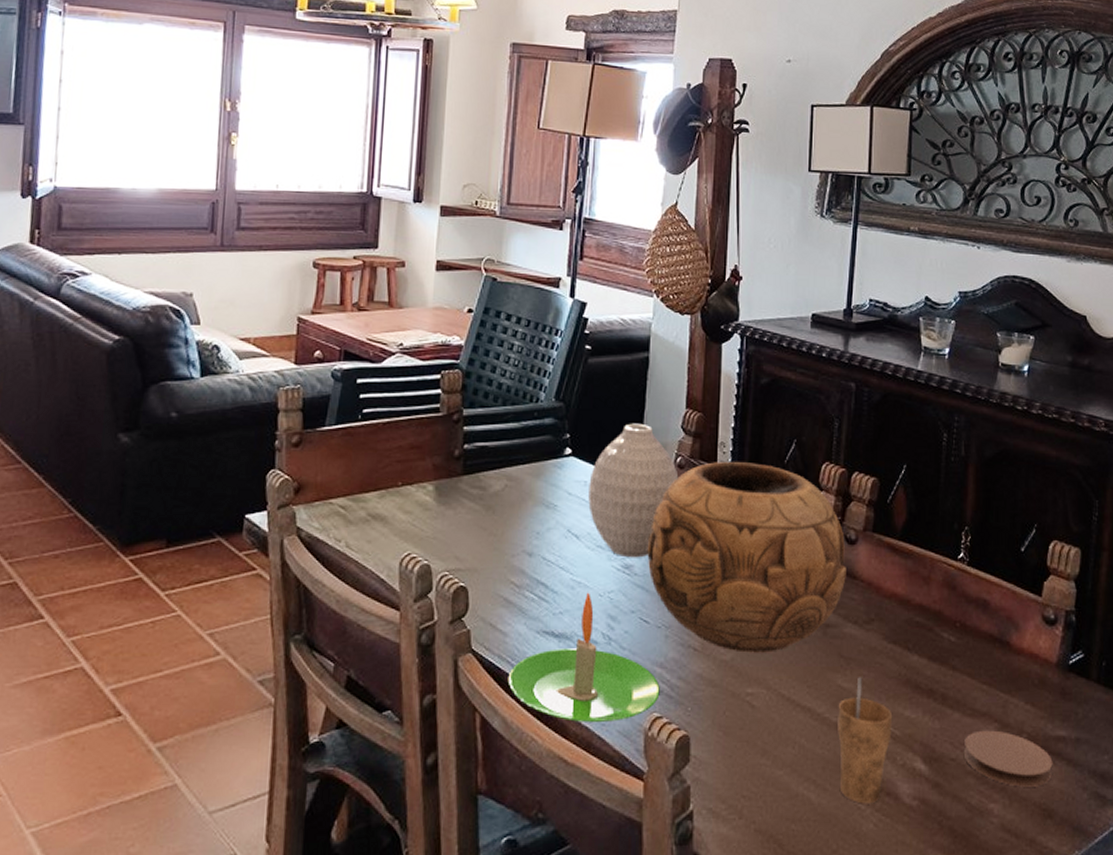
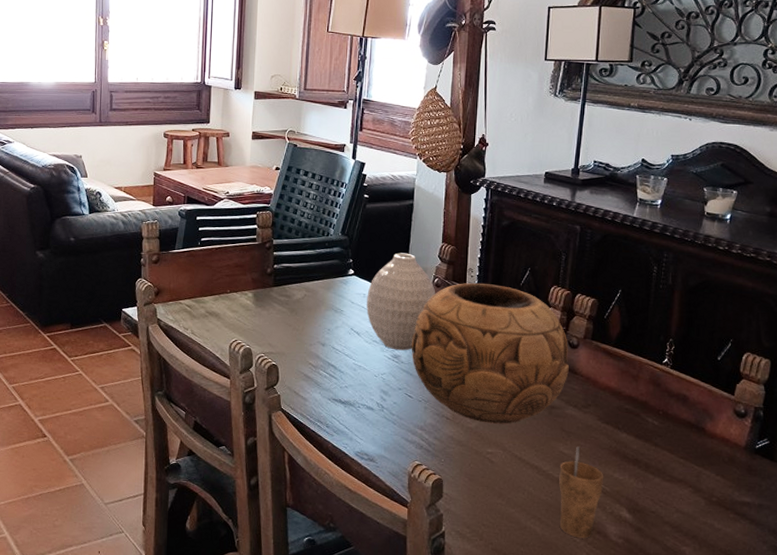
candle: present [507,592,660,722] -> none [307,373,420,465]
coaster: present [963,730,1053,787] -> none [662,492,738,538]

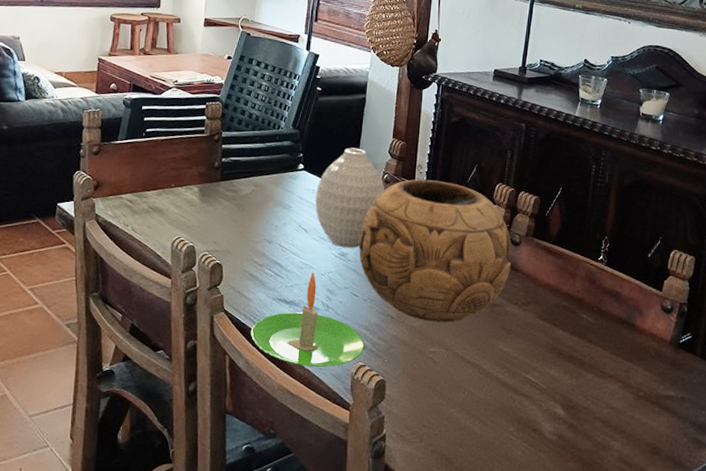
candle: none [307,373,420,465] -> present [250,272,365,367]
cup: present [559,446,604,539] -> none [497,344,541,437]

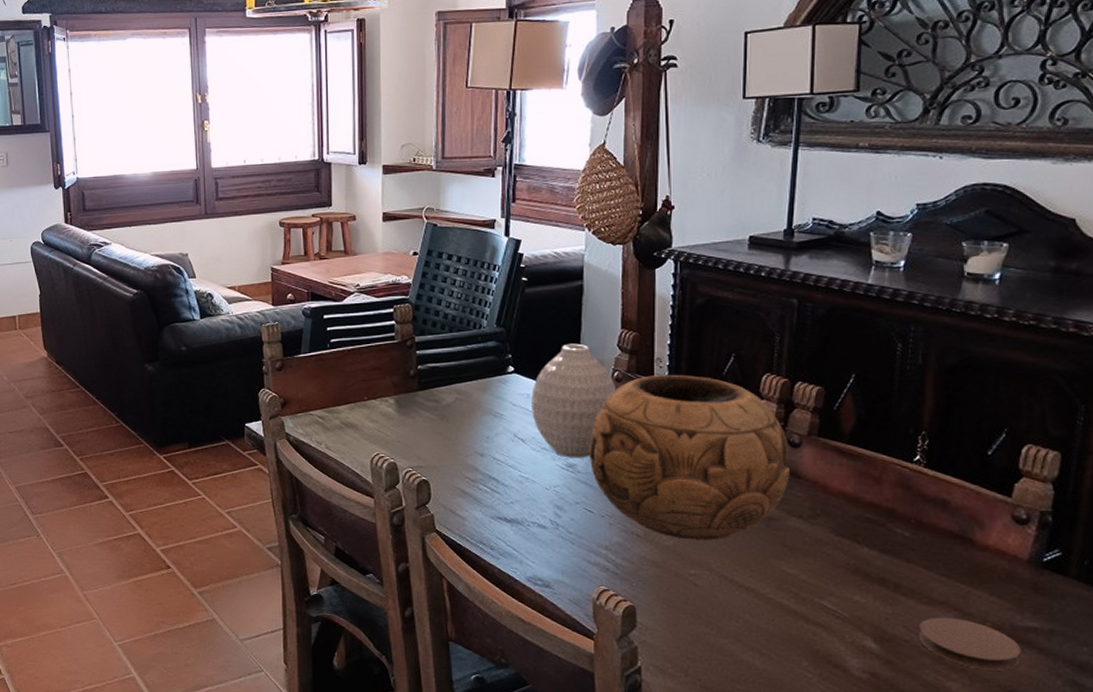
candle: present [250,272,365,367] -> none [468,486,606,591]
coaster: none [593,388,662,431] -> present [918,617,1021,671]

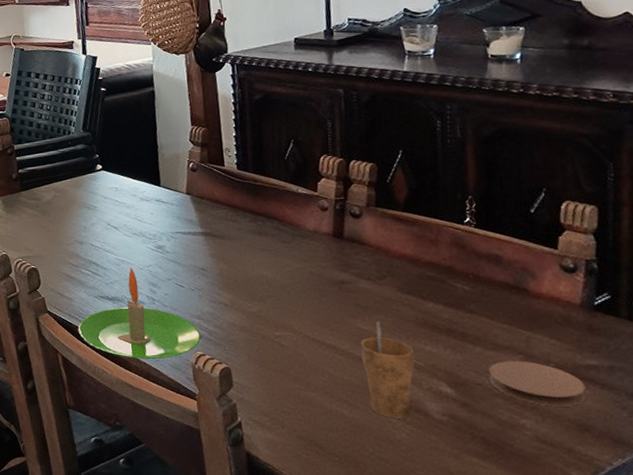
candle: none [468,486,606,591] -> present [78,267,201,359]
vase: present [531,343,617,458] -> none [119,141,193,241]
decorative bowl: present [589,375,790,541] -> none [174,161,355,306]
cup: none [782,565,841,674] -> present [360,321,415,419]

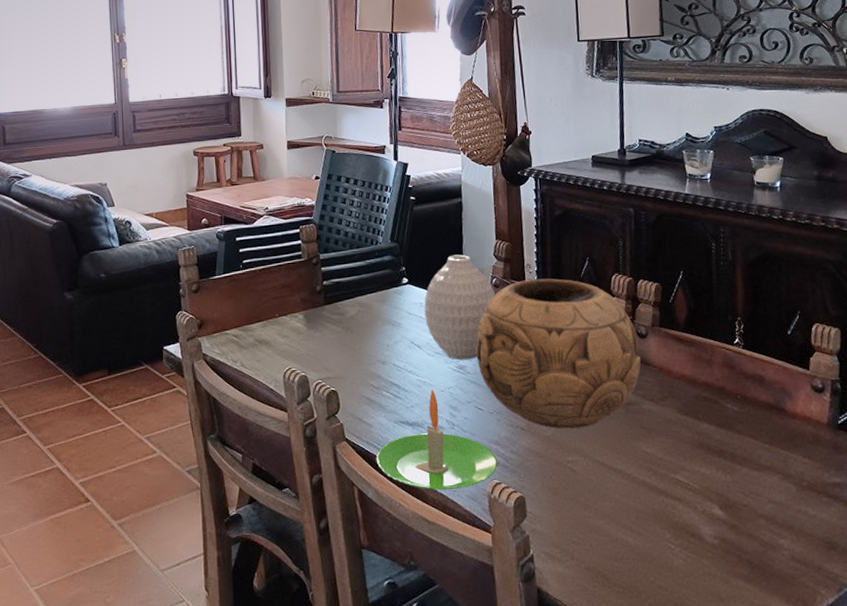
vase: none [119,141,193,241] -> present [424,254,496,361]
decorative bowl: none [174,161,355,306] -> present [476,278,641,429]
cup: present [360,321,415,419] -> none [644,443,691,544]
coaster: present [488,361,586,406] -> none [753,480,832,525]

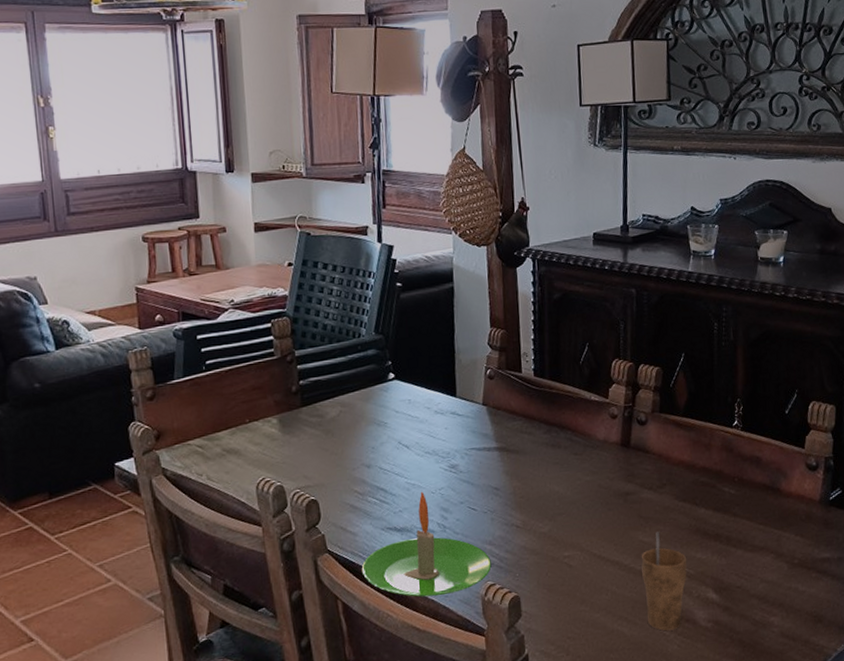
vase: present [424,254,496,361] -> none [412,345,490,459]
decorative bowl: present [476,278,641,429] -> none [468,367,640,524]
cup: none [644,443,691,544] -> present [641,532,687,631]

